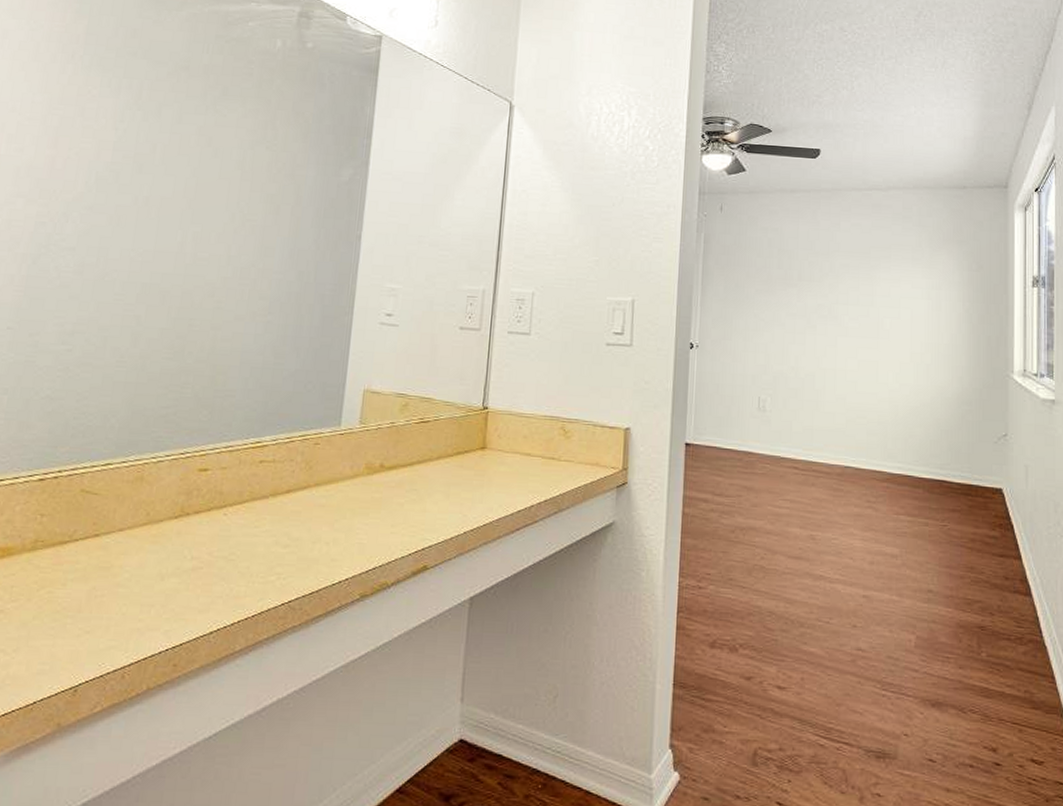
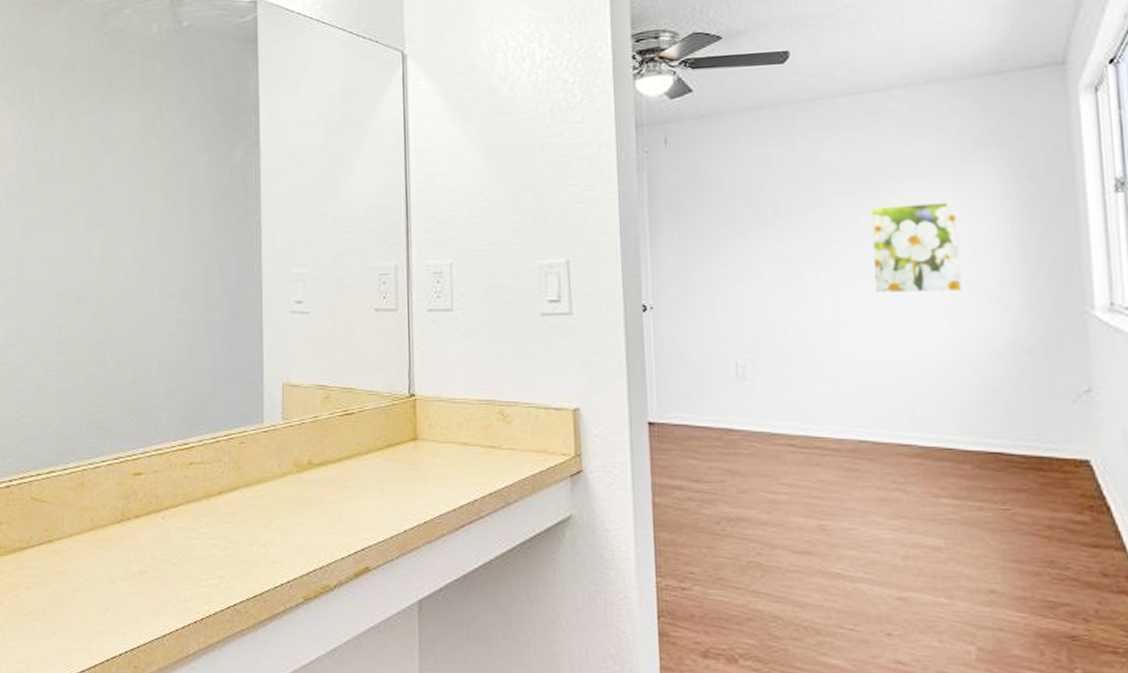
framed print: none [866,280,928,353] -> present [869,201,962,294]

